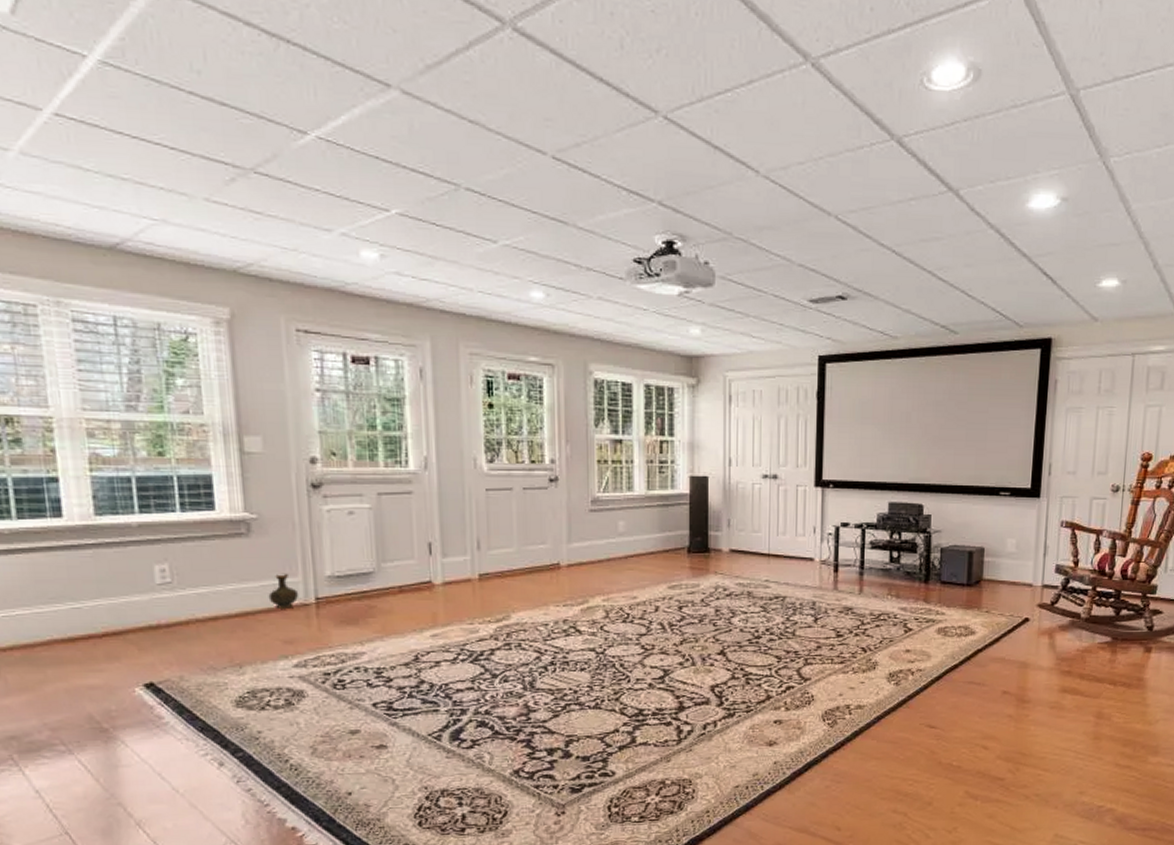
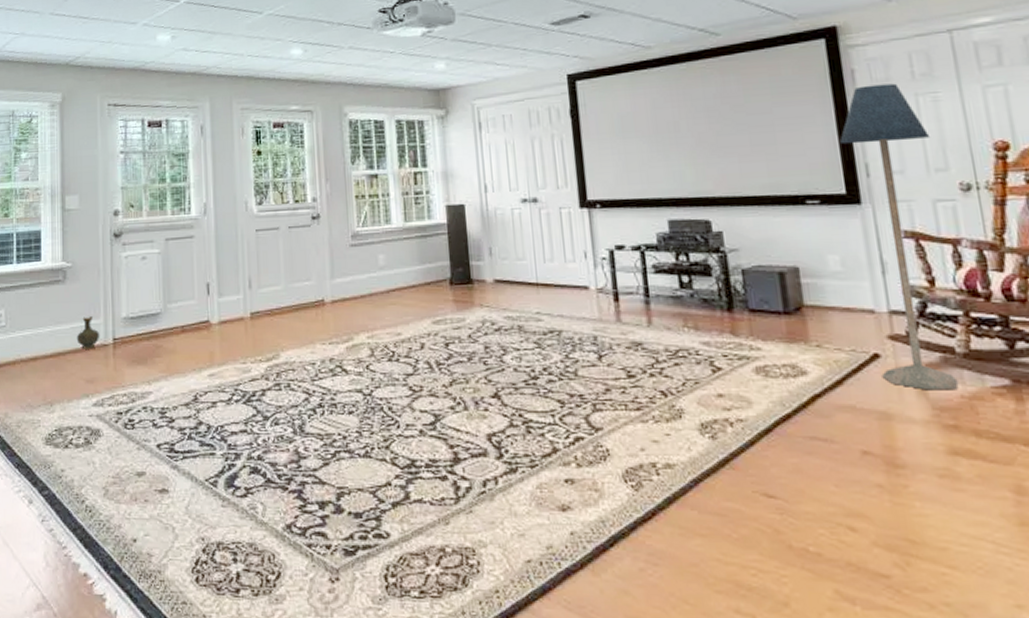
floor lamp: none [1027,395,1101,646] -> present [840,83,959,391]

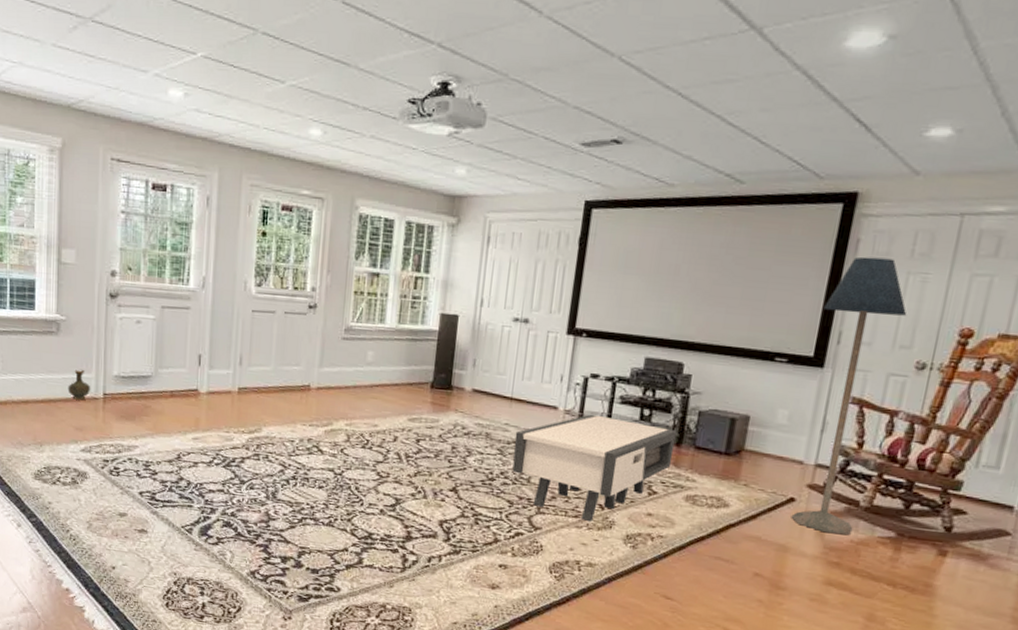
coffee table: none [549,289,729,412] -> present [512,414,677,521]

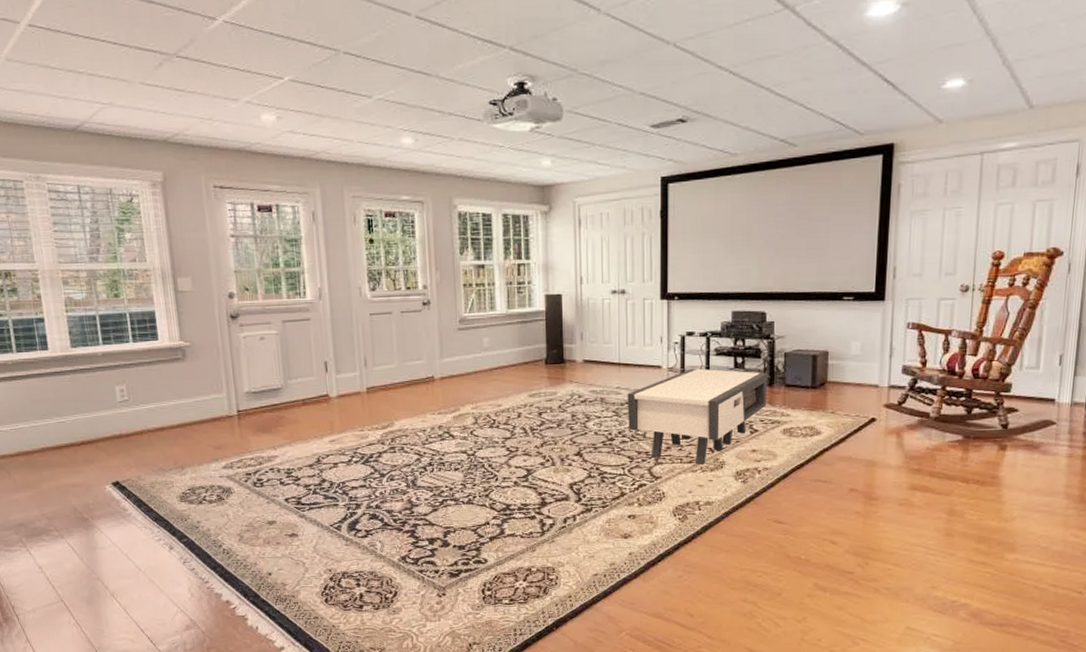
ceramic jug: present [67,369,91,400] -> none [201,390,225,420]
floor lamp: present [791,256,907,534] -> none [874,198,948,445]

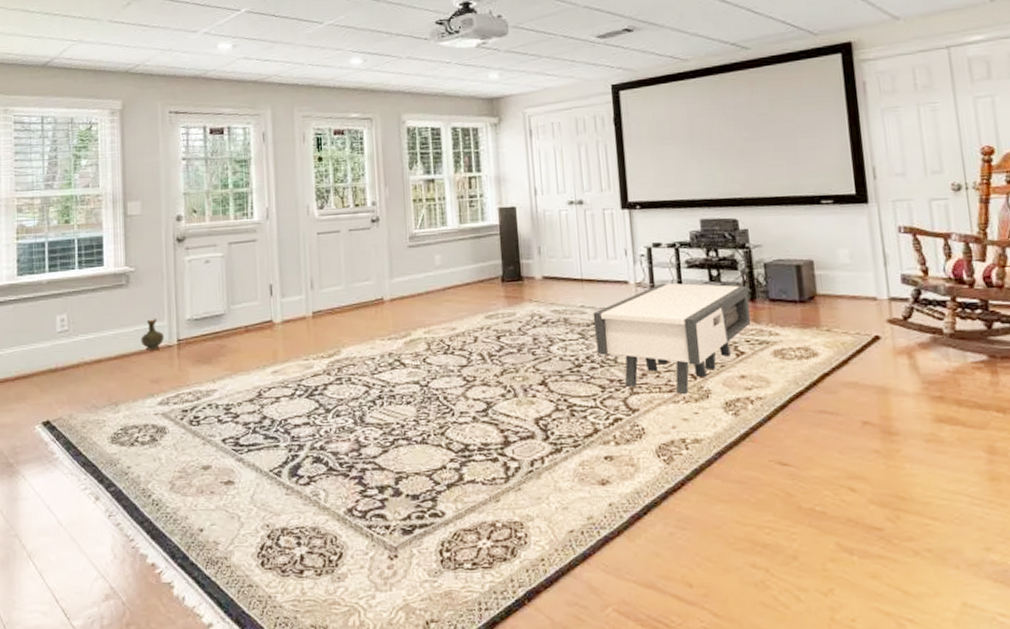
ceramic jug: none [201,390,225,420] -> present [140,318,165,351]

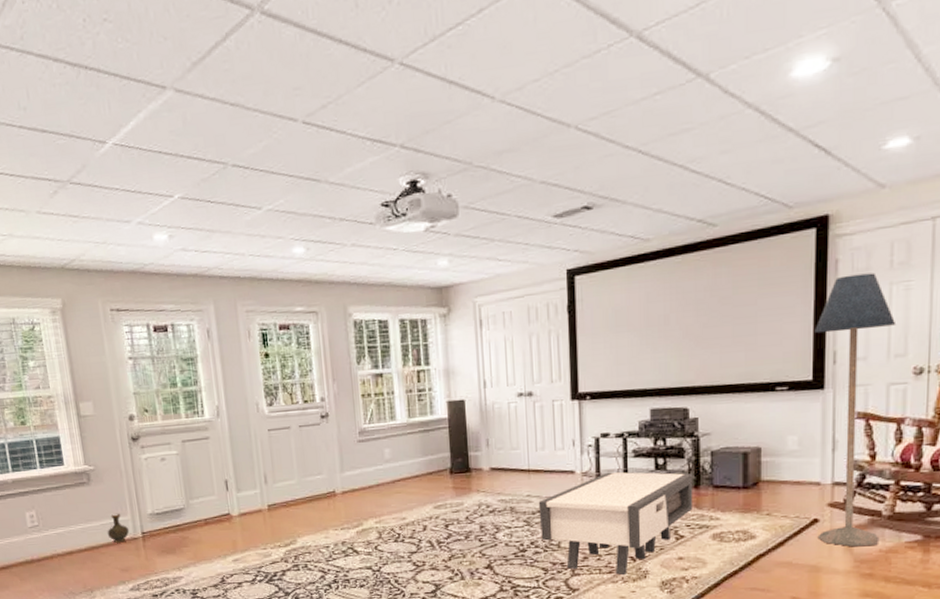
floor lamp: none [852,94,945,367] -> present [815,272,897,547]

